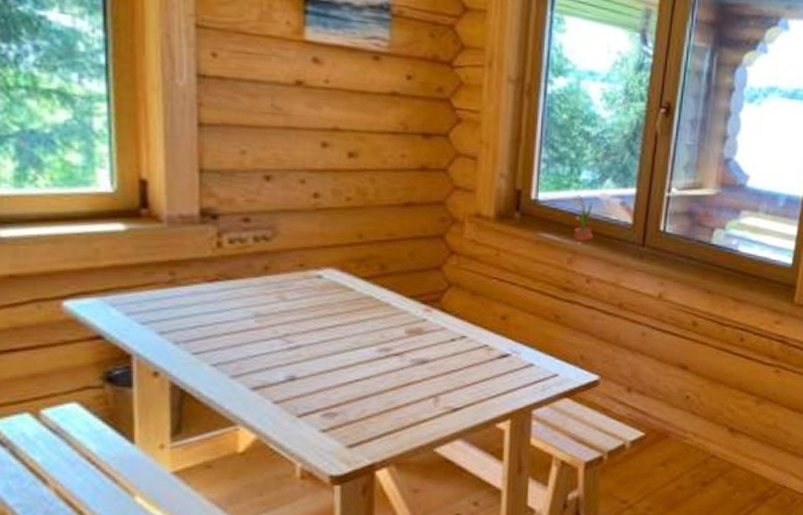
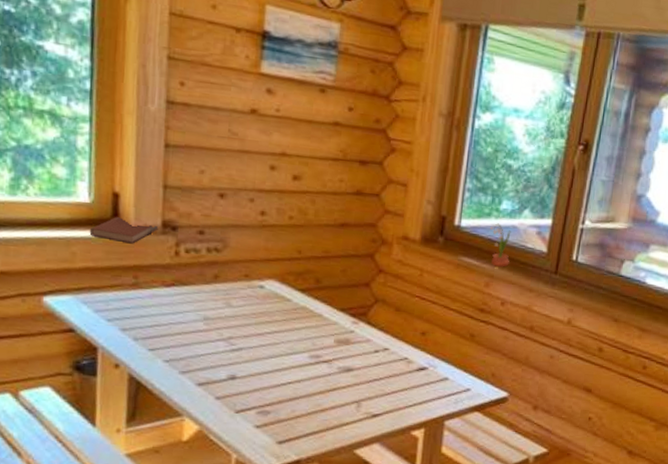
book: none [114,204,196,236] -> present [89,215,159,244]

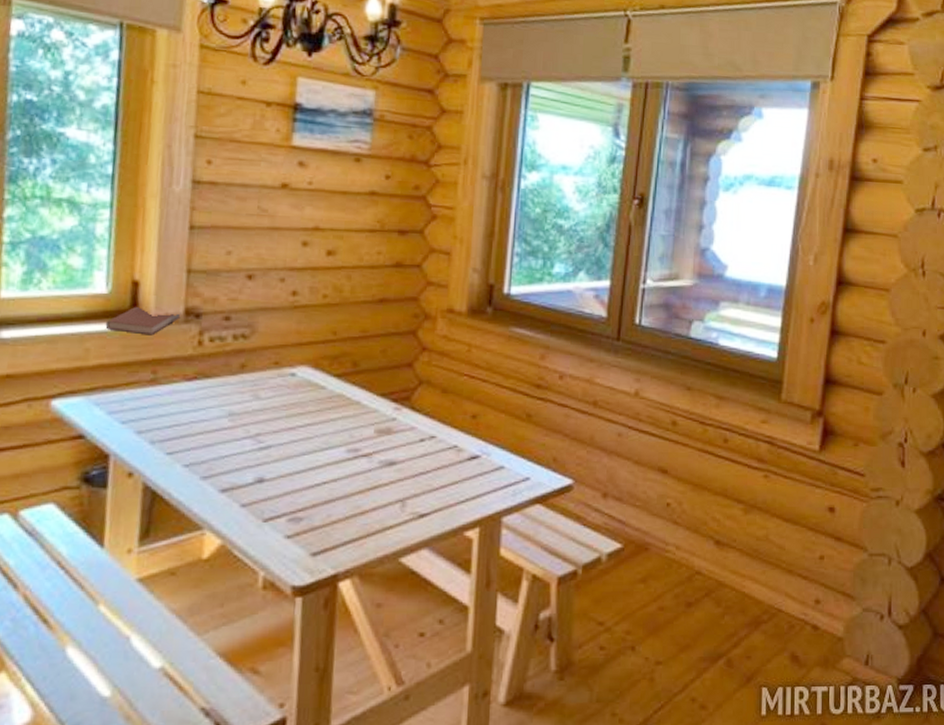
potted flower: present [490,223,511,268] -> none [543,288,566,338]

